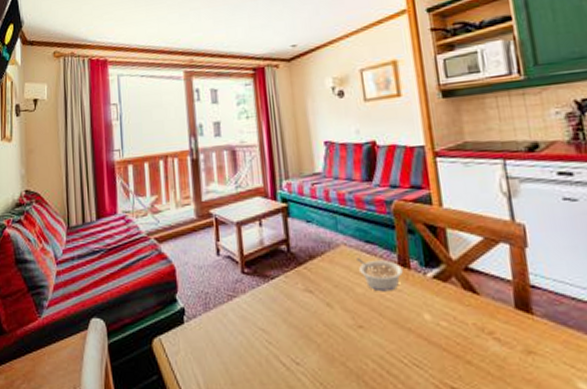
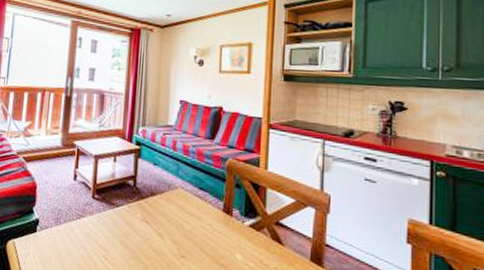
legume: present [356,258,403,292] -> none [190,201,226,232]

